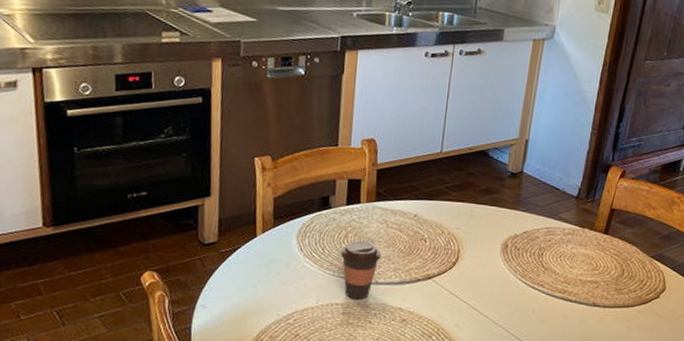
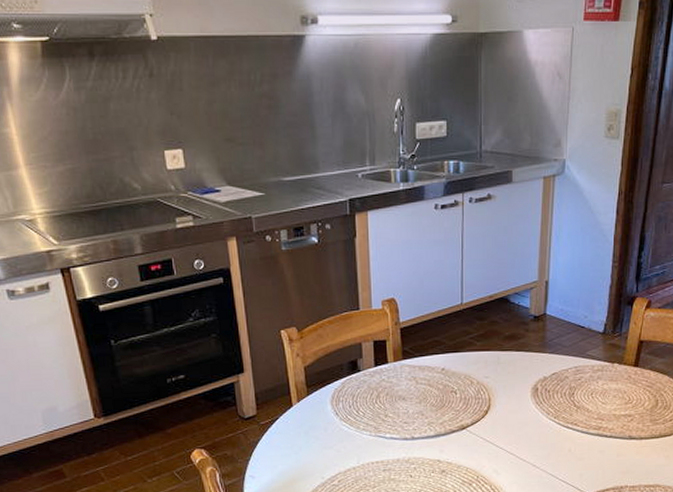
coffee cup: present [340,240,382,300] -> none [374,399,415,456]

